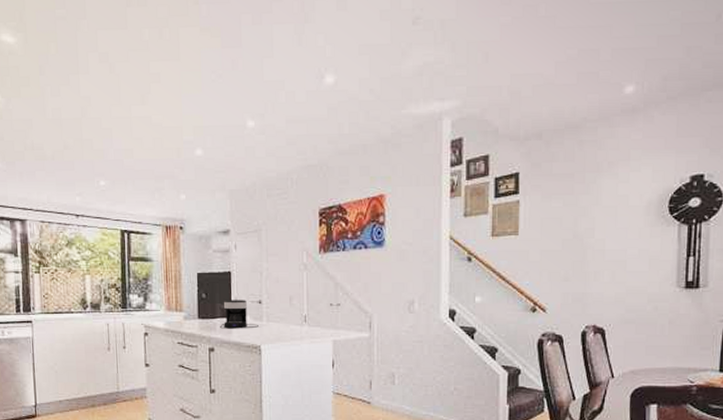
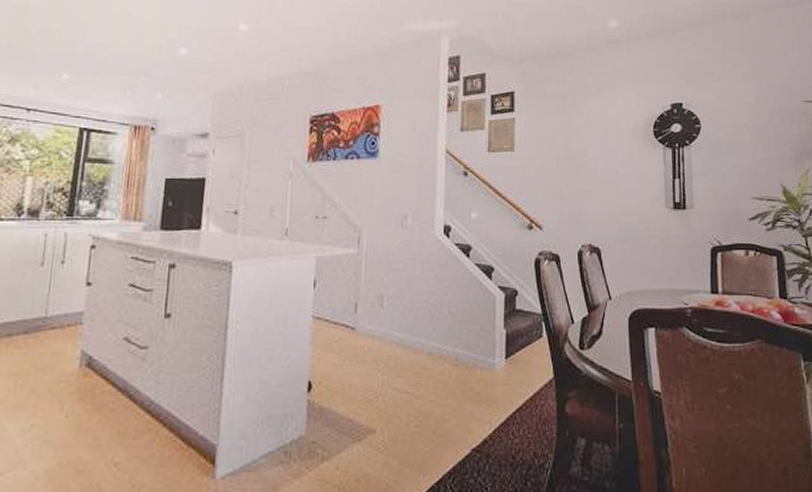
coffee maker: present [220,300,259,329] -> none [185,209,232,243]

